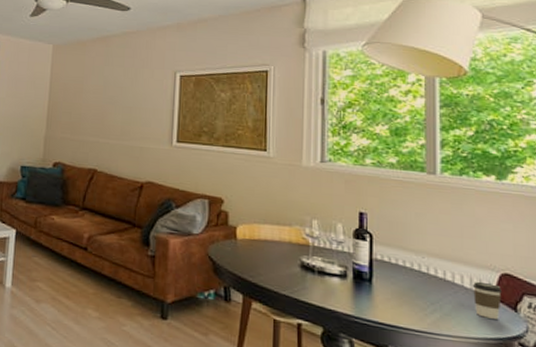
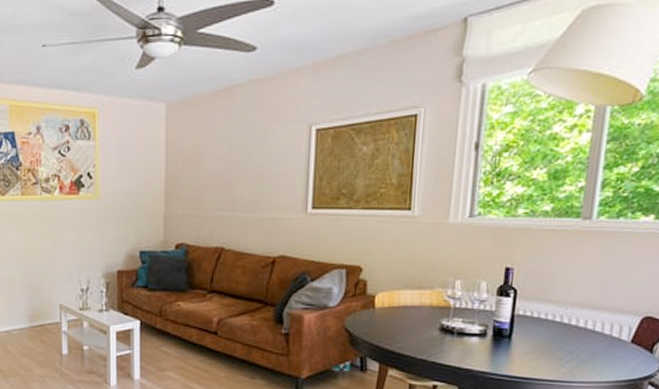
coffee cup: present [472,281,502,319] -> none [611,327,641,362]

